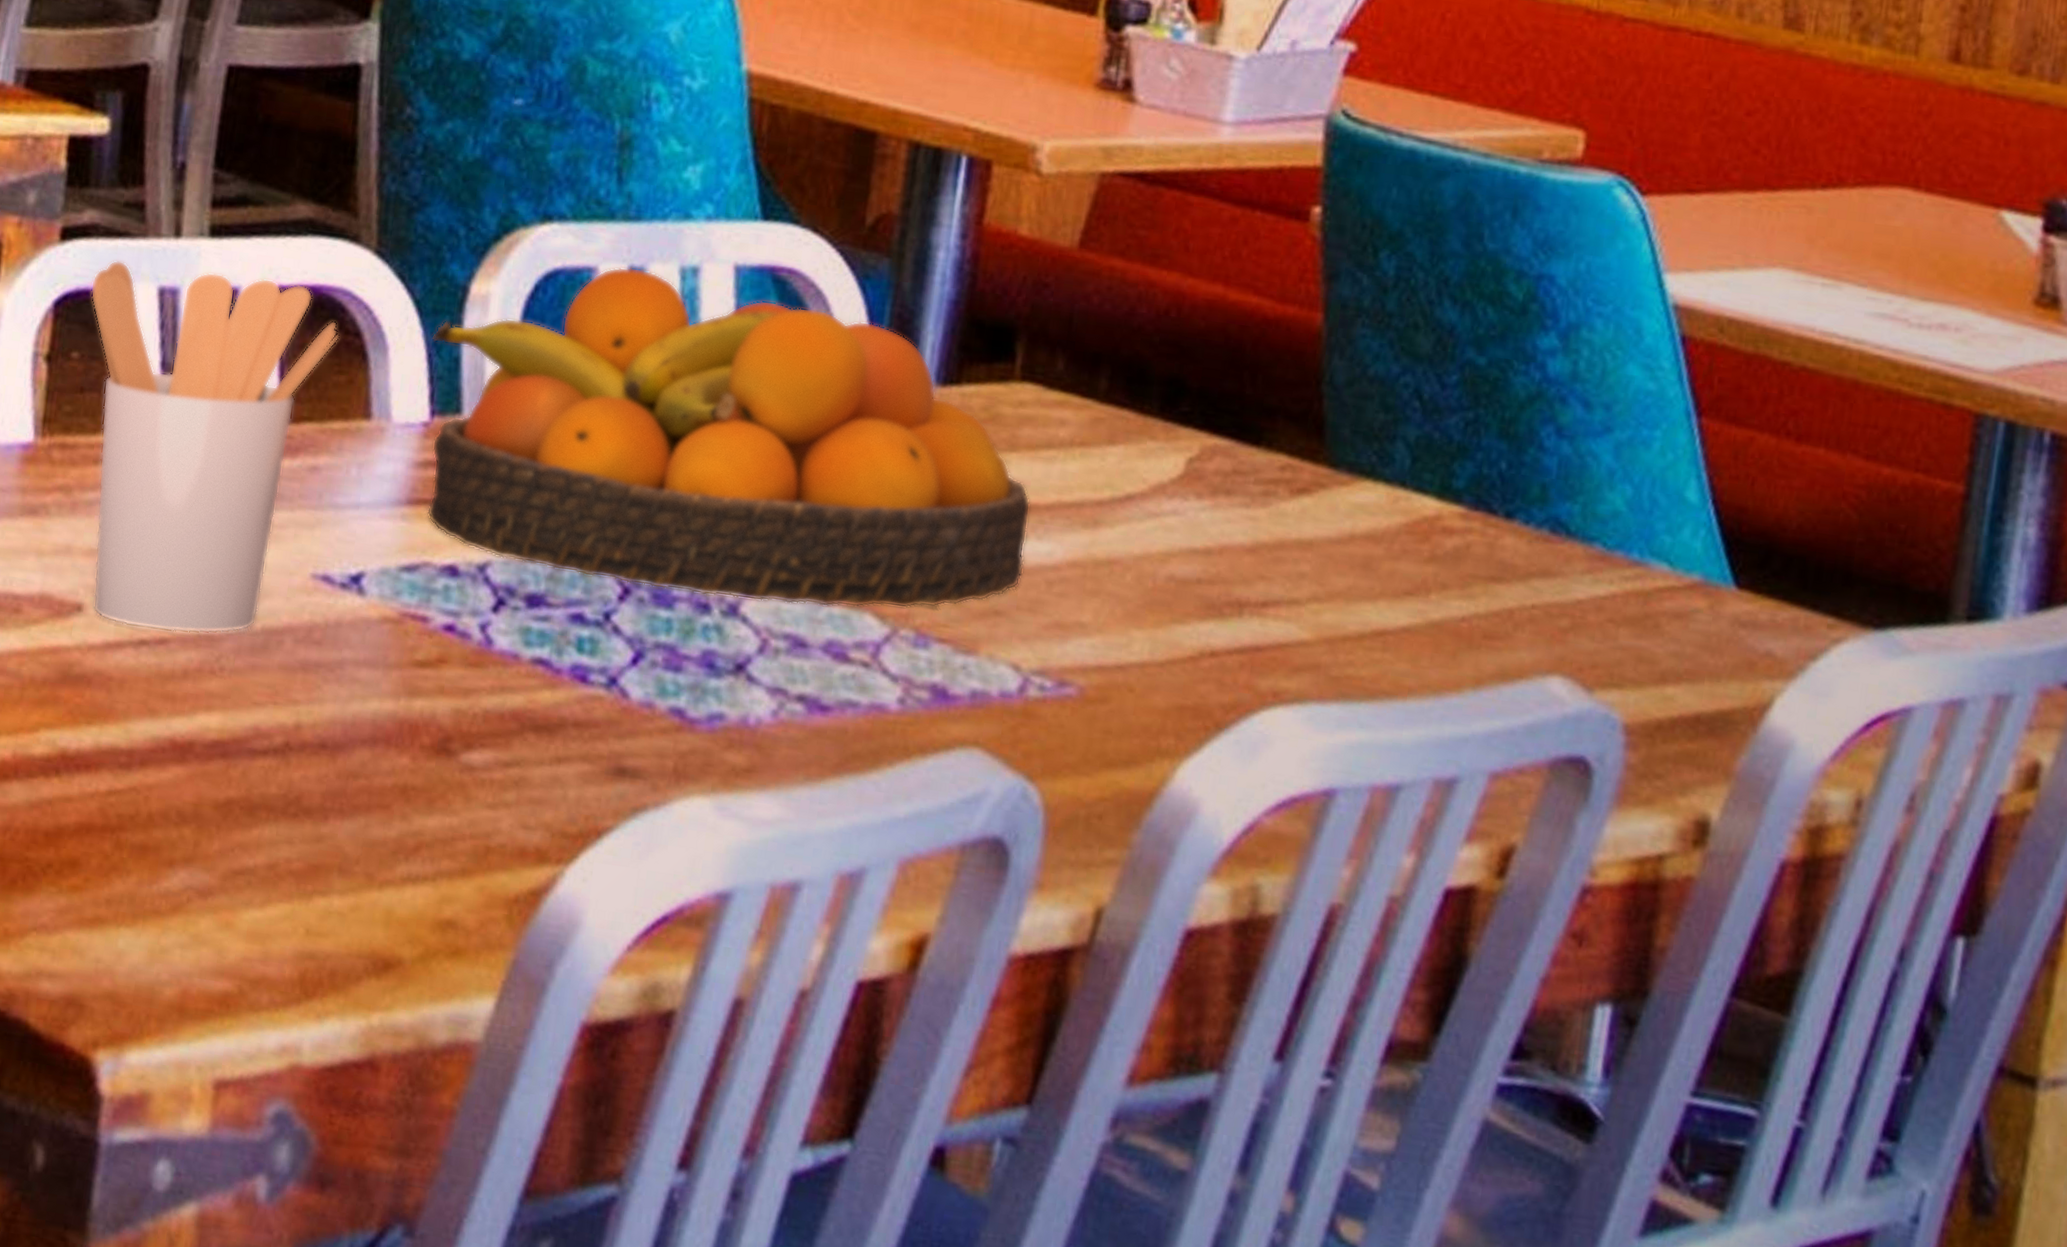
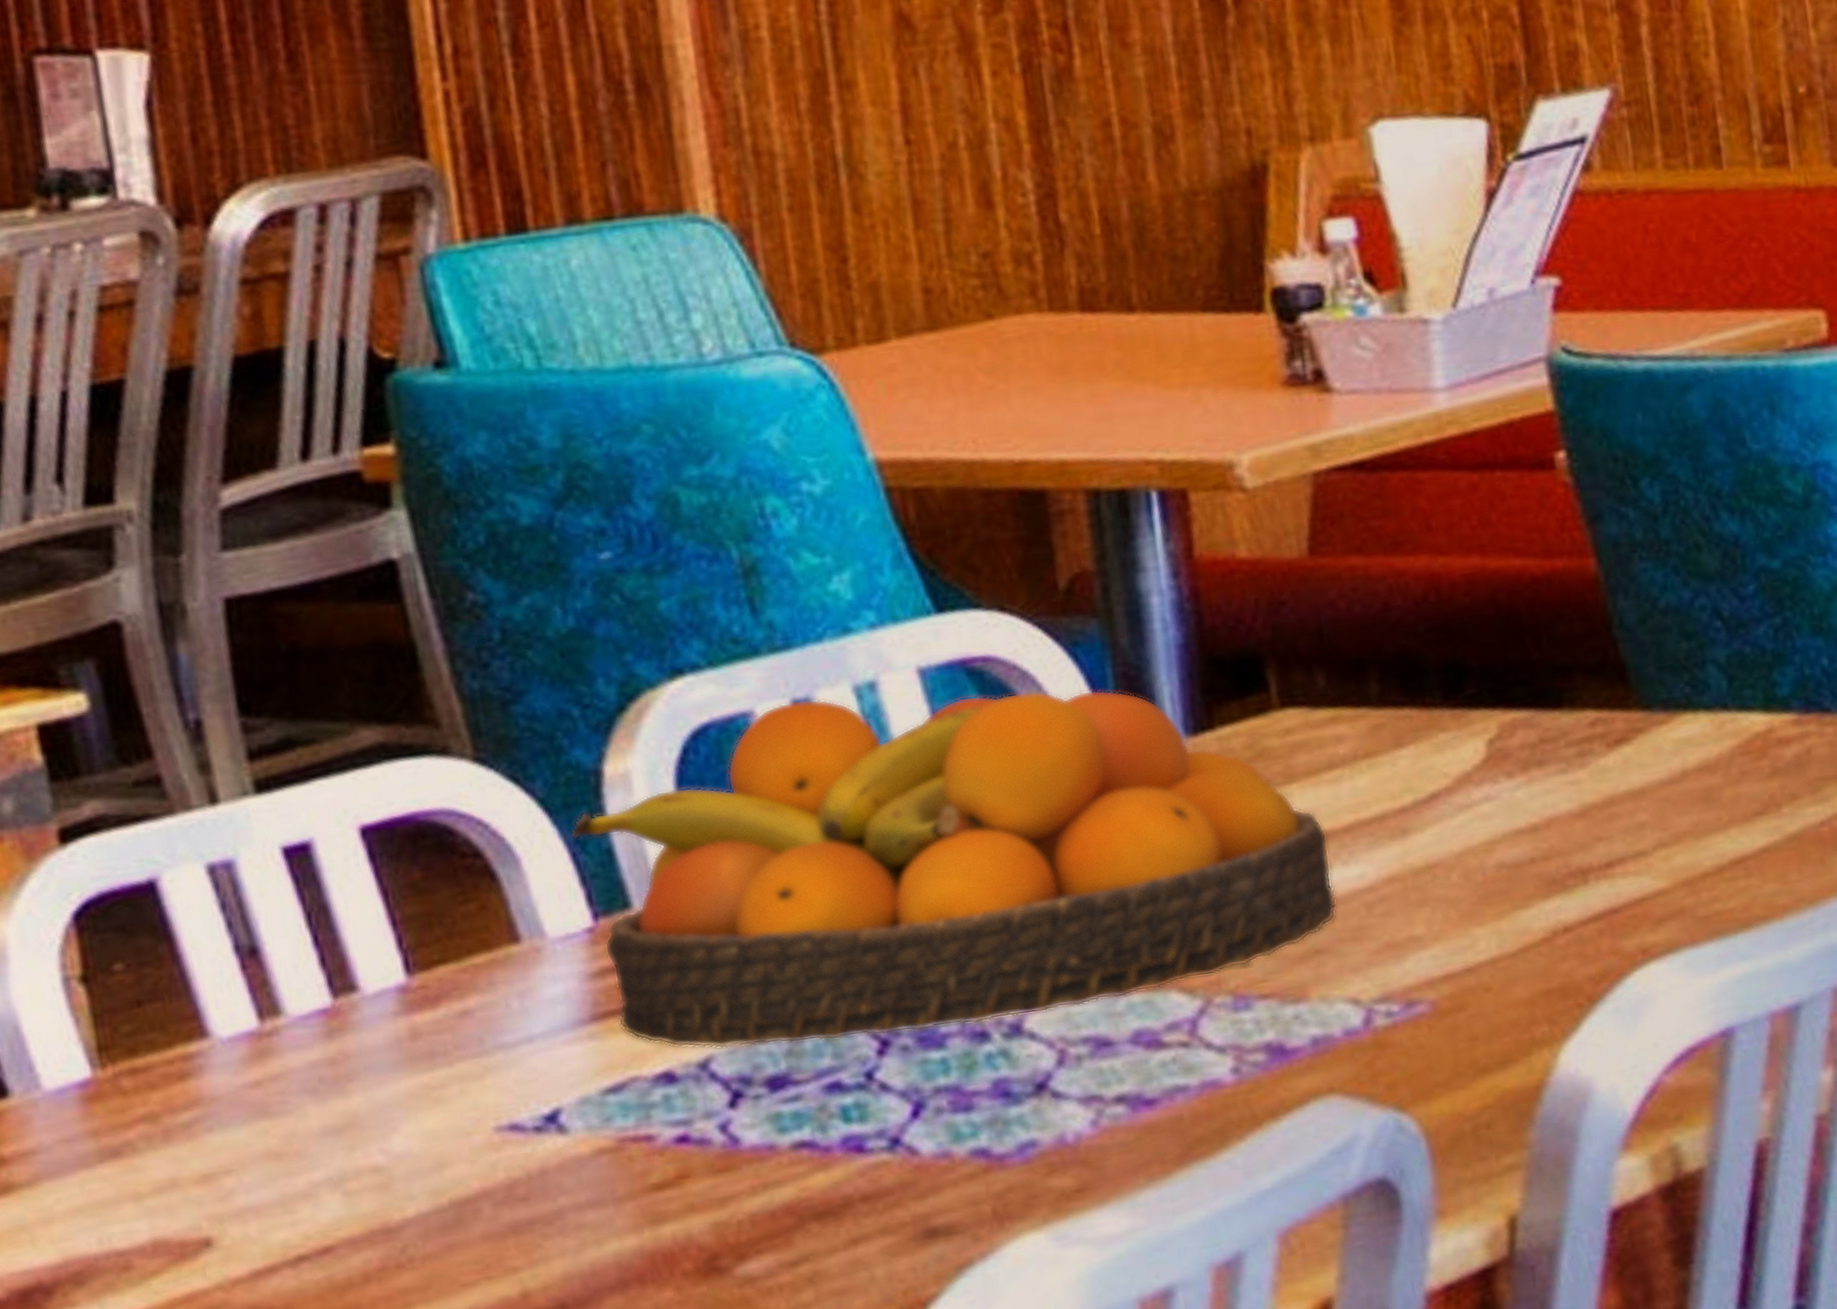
utensil holder: present [90,260,340,634] -> none [115,817,456,1247]

